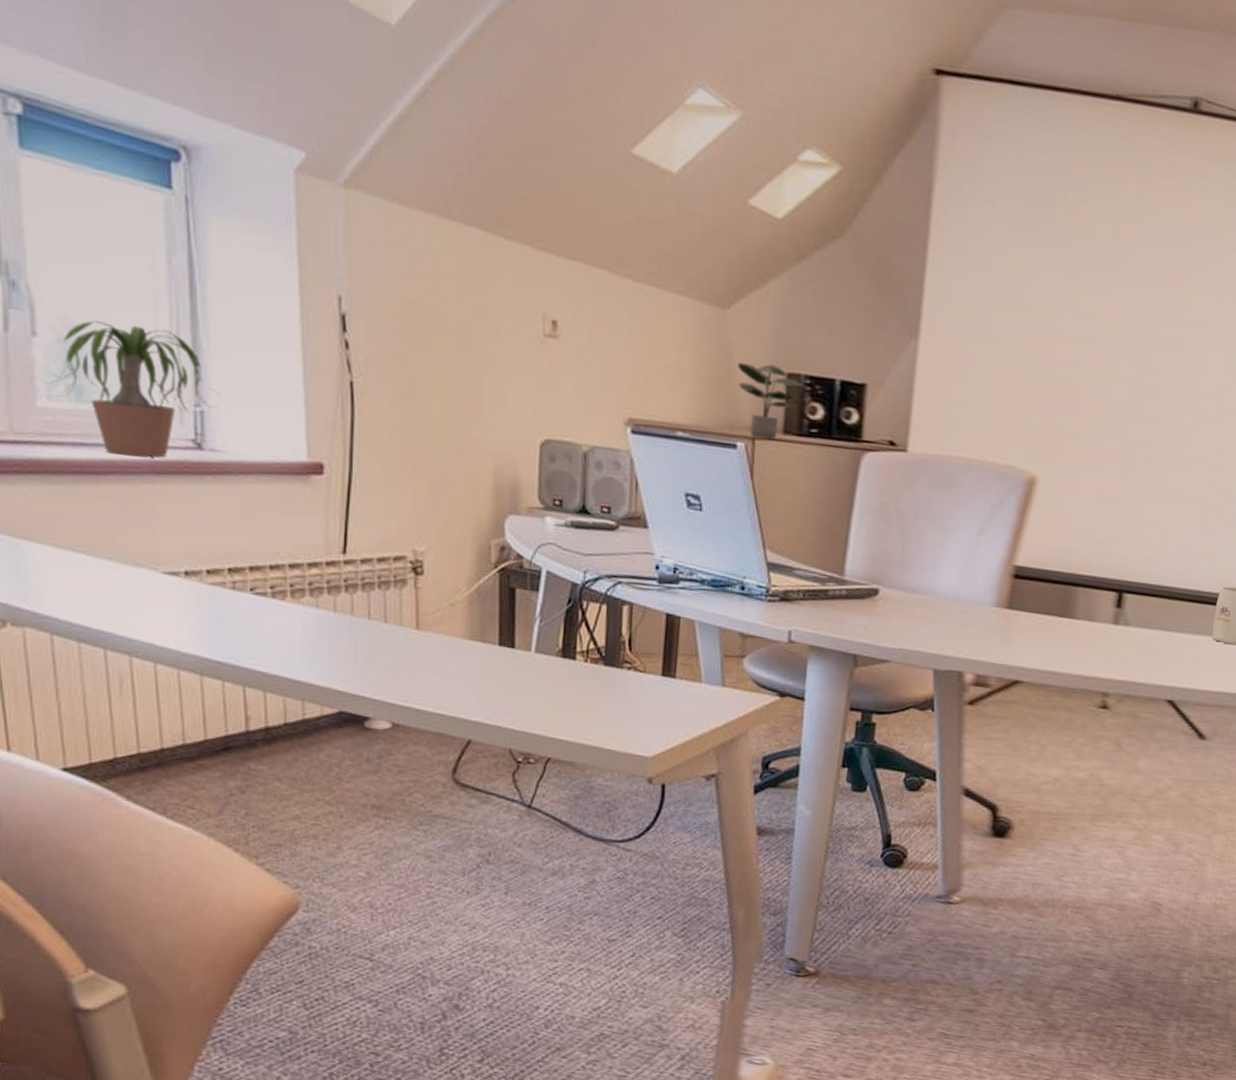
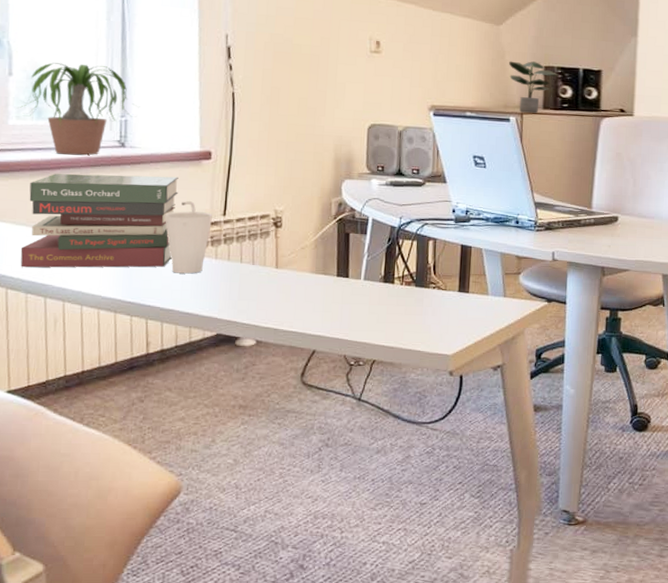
books: none [66,480,280,619] -> present [20,174,179,268]
cup: none [263,530,328,630] -> present [165,201,212,274]

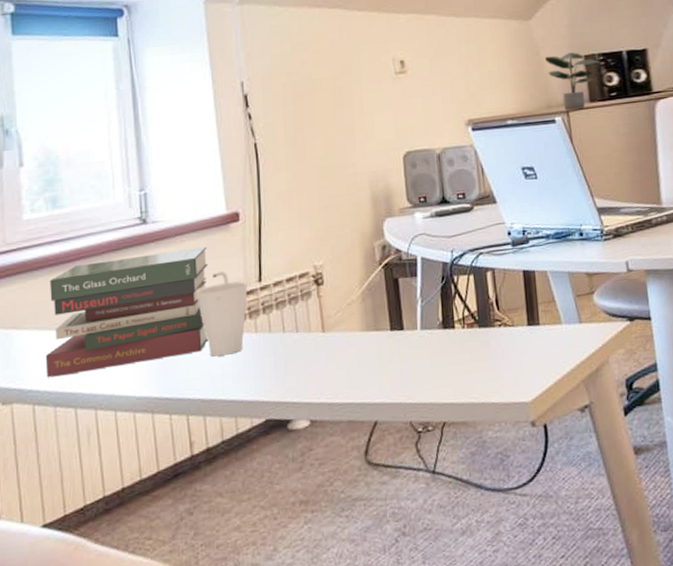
potted plant: present [17,62,139,155] -> none [31,139,158,244]

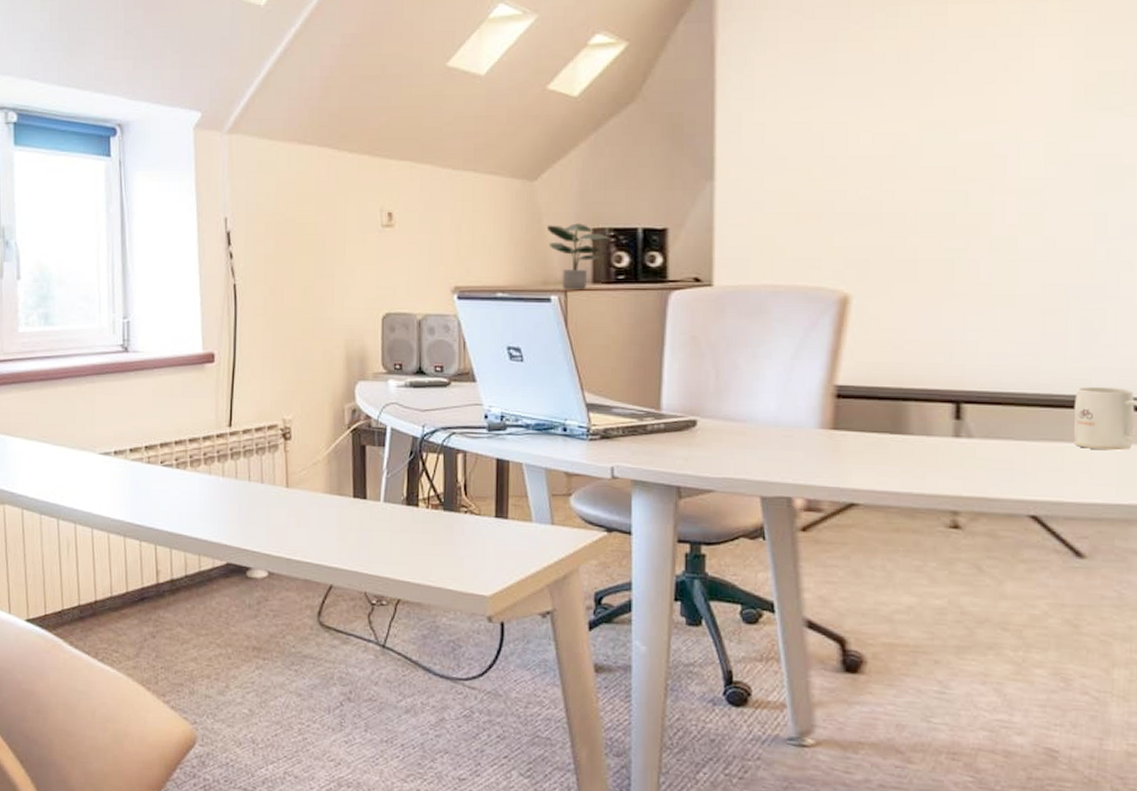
books: present [45,246,209,378] -> none [33,383,183,487]
cup: present [196,271,248,357] -> none [170,411,218,494]

